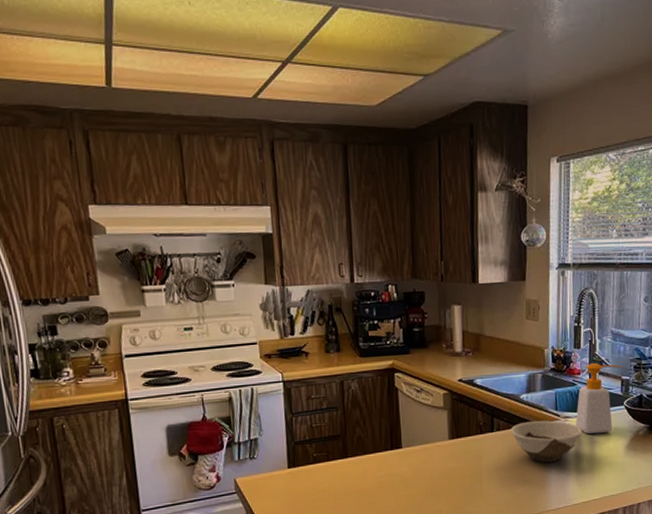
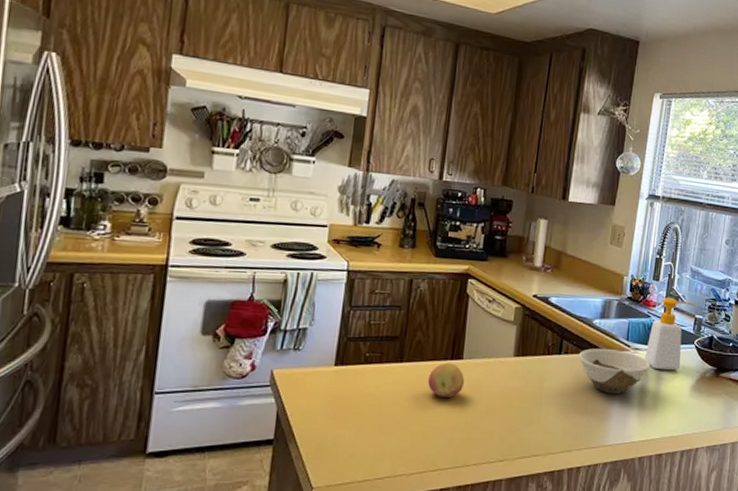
fruit: none [373,453,408,485] -> present [427,363,465,397]

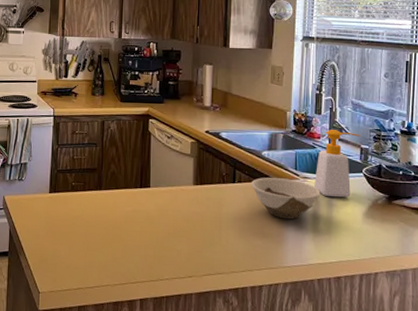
fruit: present [427,363,465,397] -> none [122,190,153,220]

